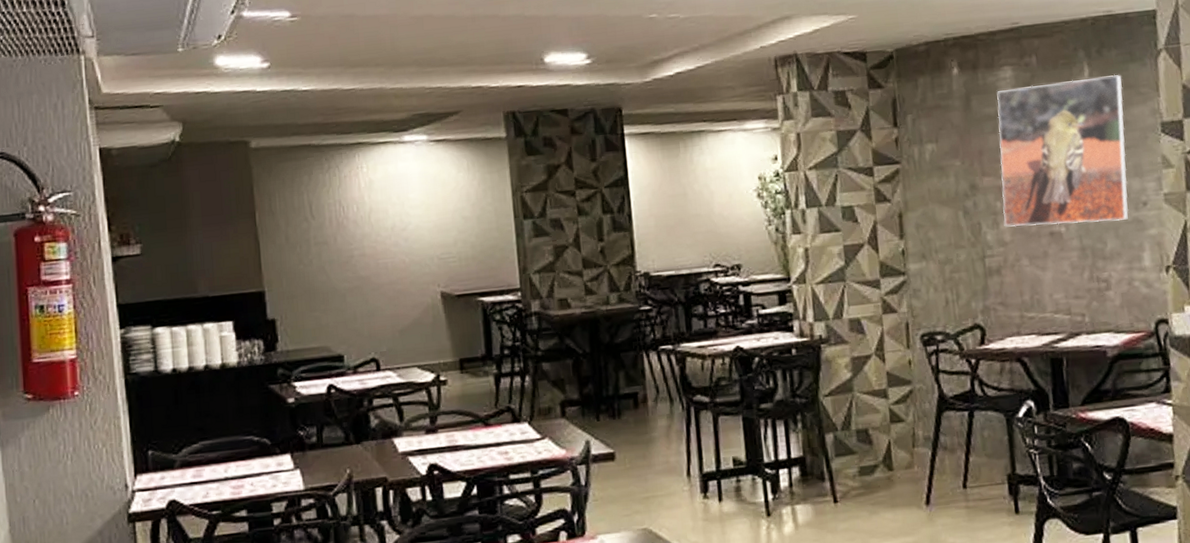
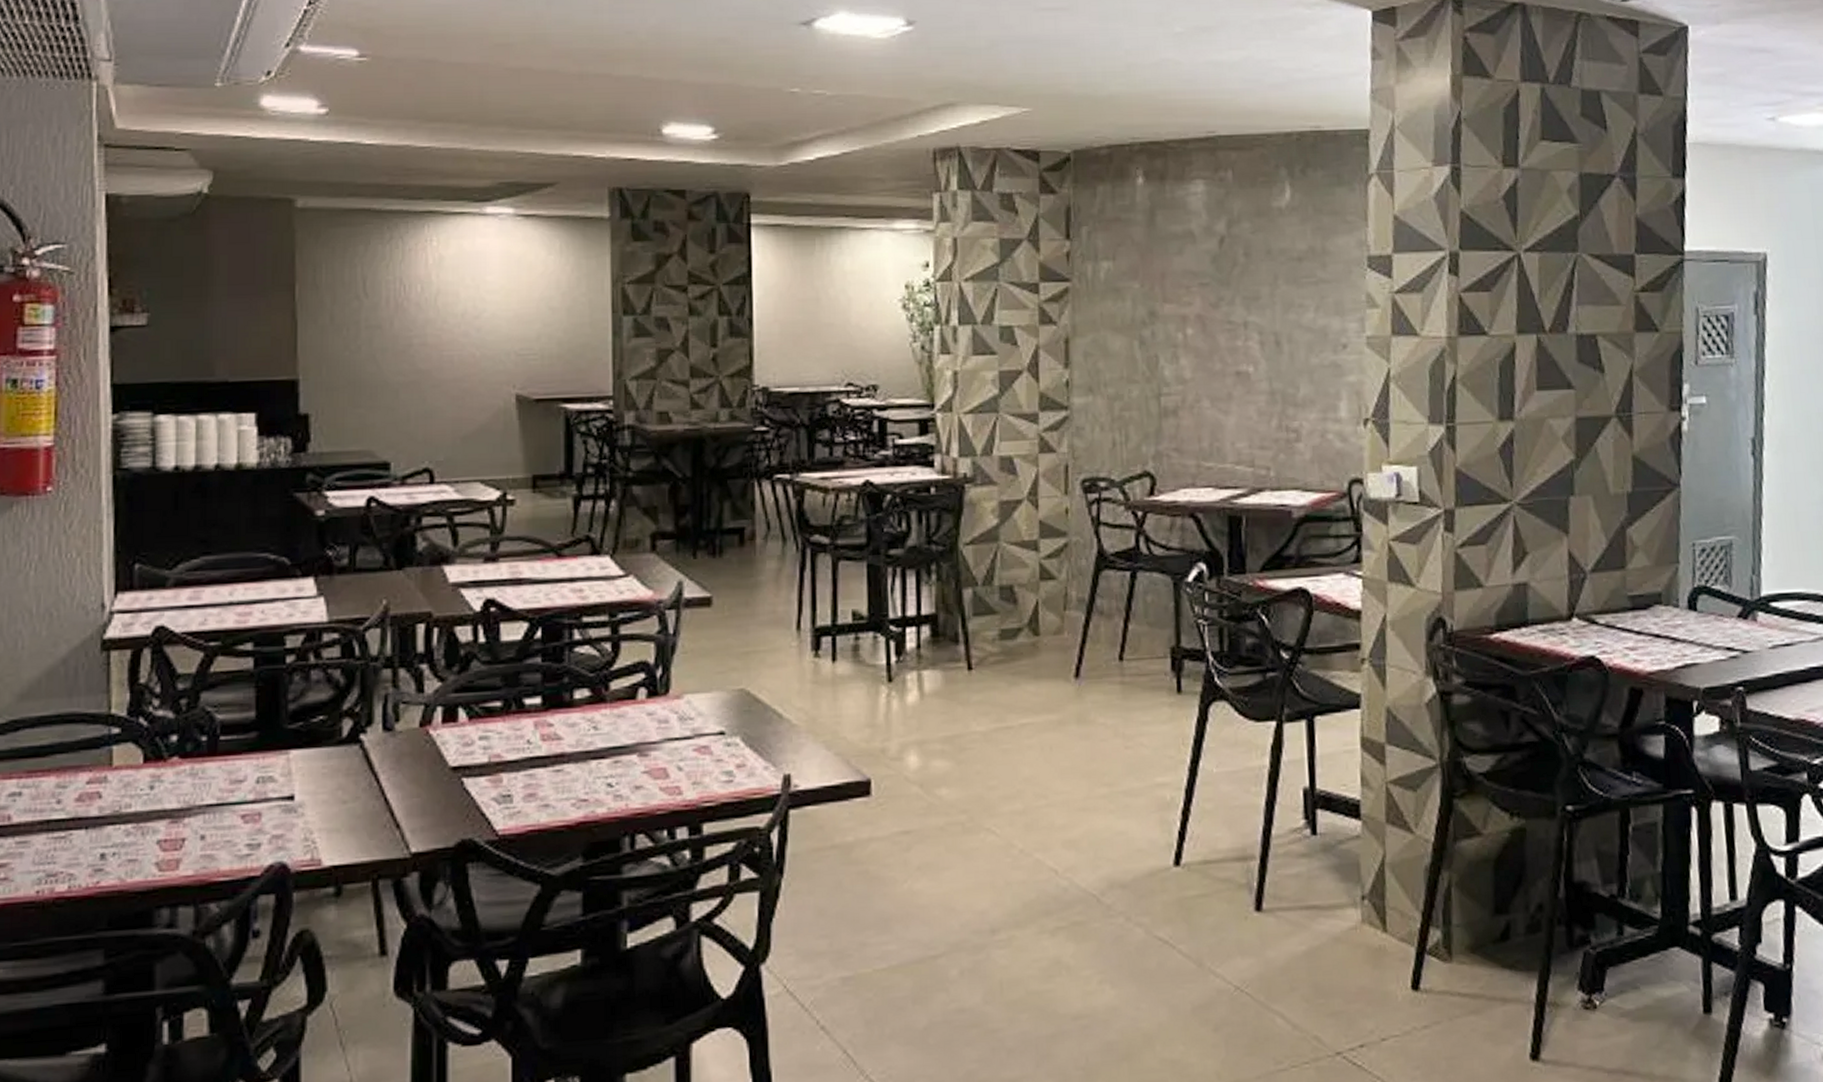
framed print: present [997,74,1129,227] -> none [1184,198,1328,364]

